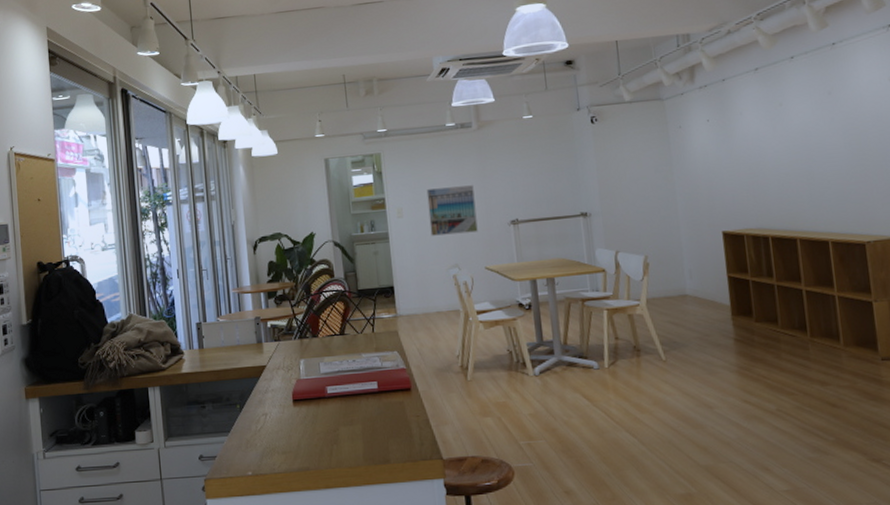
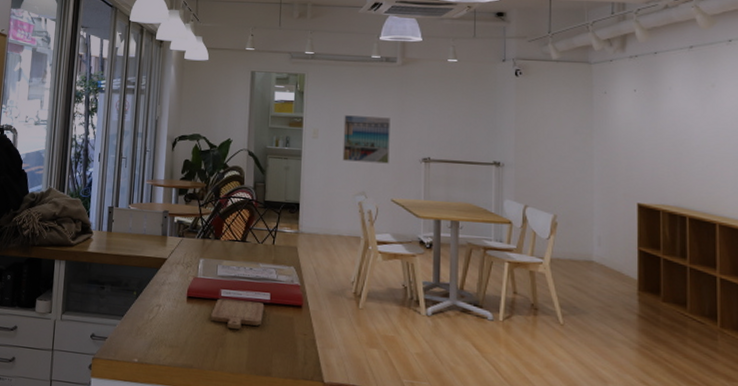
chopping board: none [320,393,374,425] -> present [211,298,265,330]

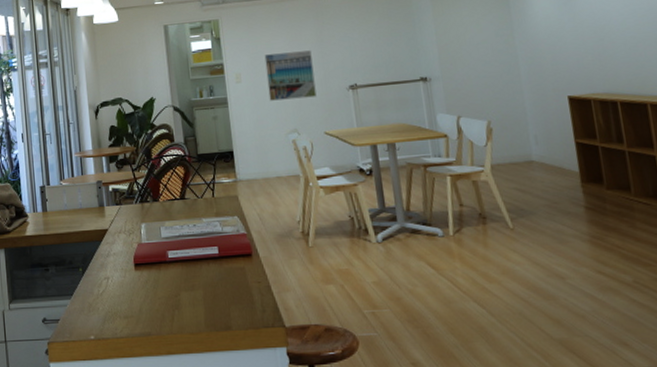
chopping board: present [211,298,265,330] -> none [161,258,215,290]

